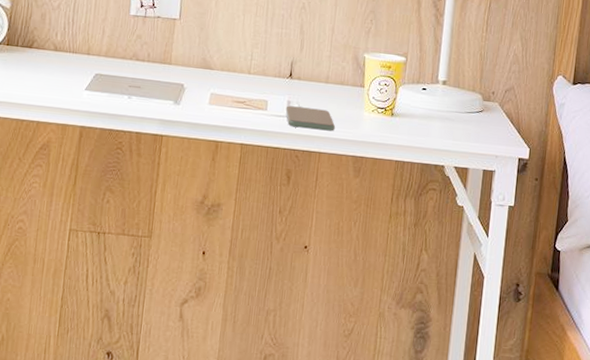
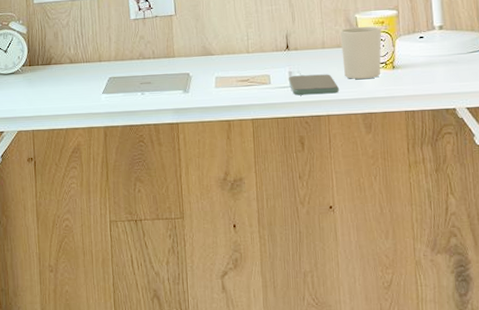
mug: none [343,66,388,122] -> present [340,26,382,79]

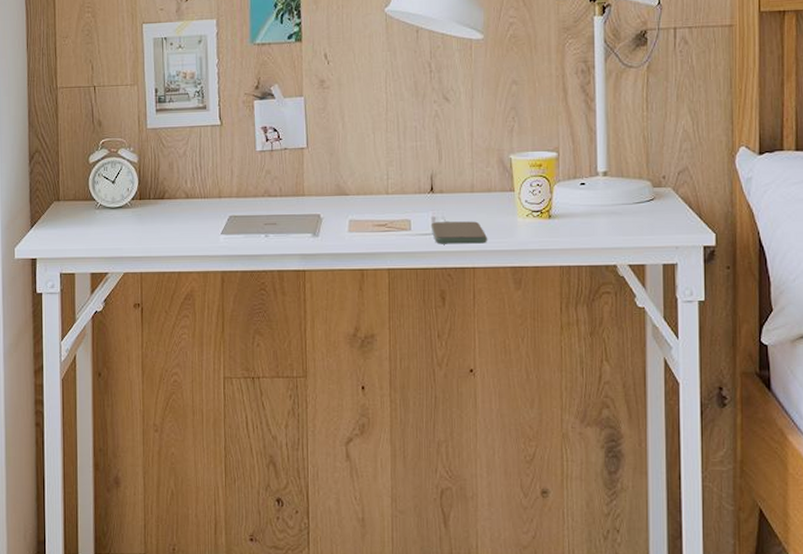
mug: present [340,26,382,79] -> none [492,169,539,228]

